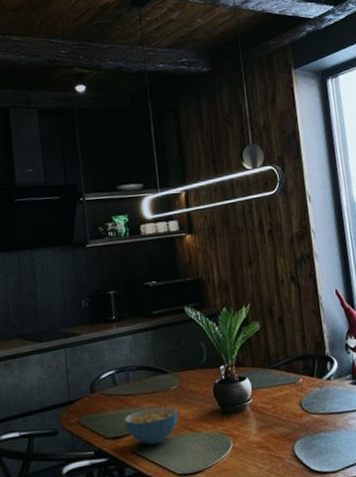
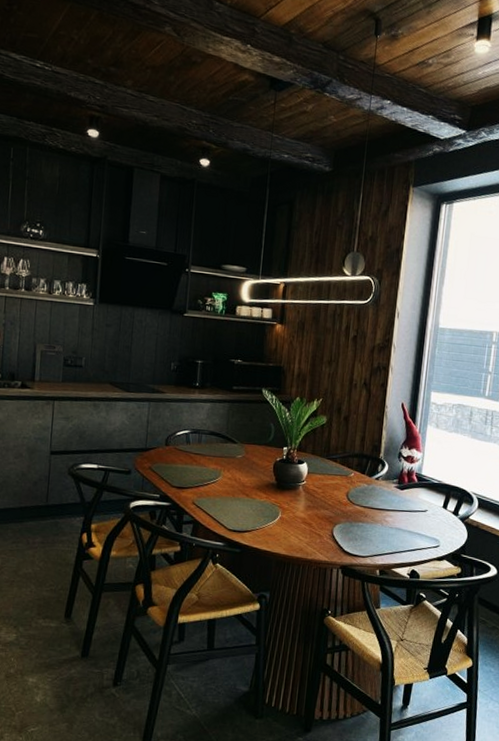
cereal bowl: present [123,407,178,445] -> none [190,469,239,501]

